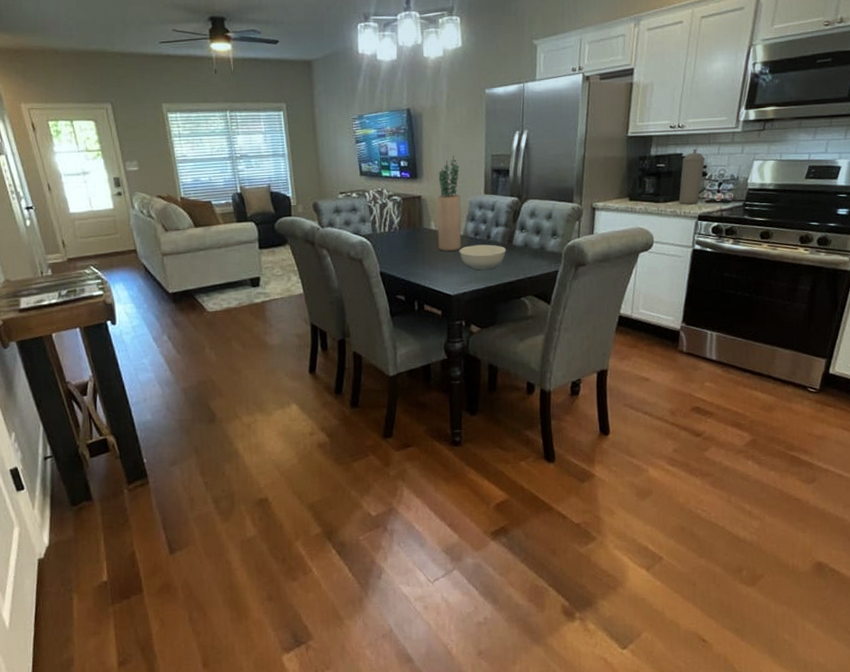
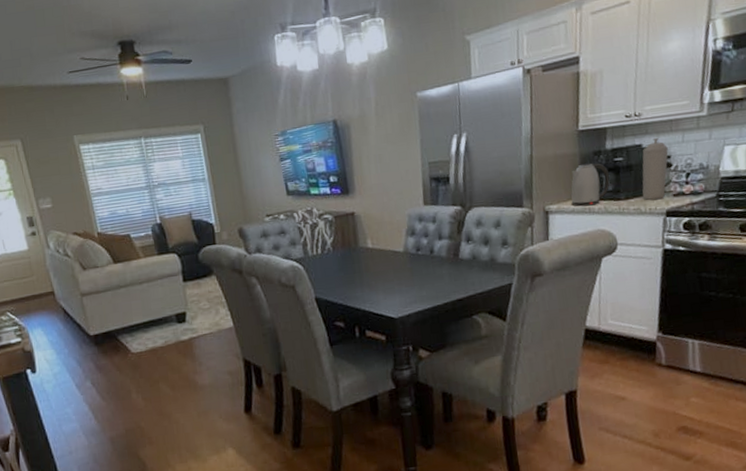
vase: present [436,156,462,252] -> none [371,166,403,271]
bowl: present [459,244,507,271] -> none [400,259,453,289]
kettle: none [616,167,652,206] -> present [571,163,610,207]

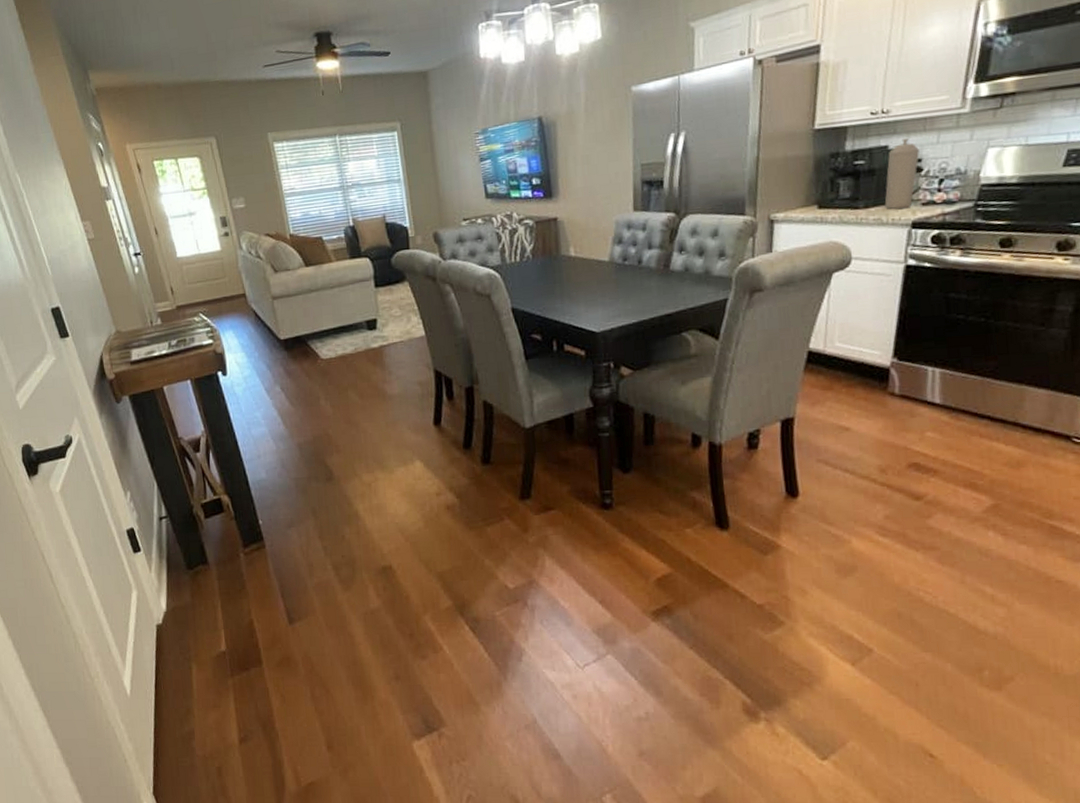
kettle: present [571,163,610,207] -> none [800,166,848,216]

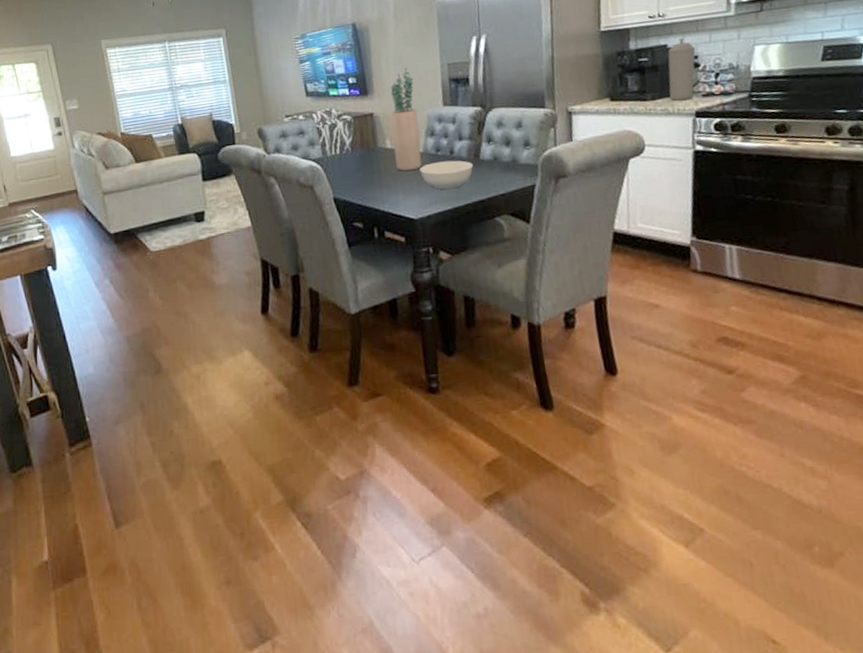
vase: none [575,168,607,282] -> present [390,68,422,172]
bowl: none [604,270,663,302] -> present [419,160,474,190]

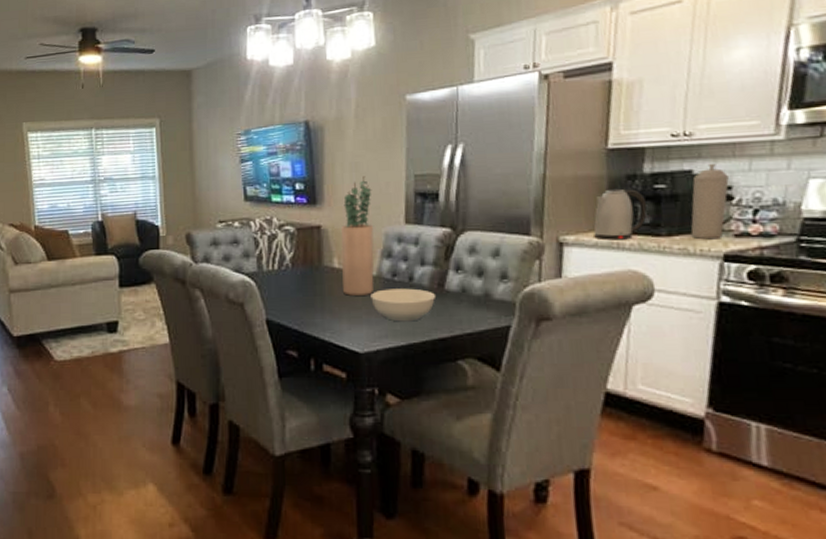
kettle: none [594,63,635,108] -> present [593,188,648,241]

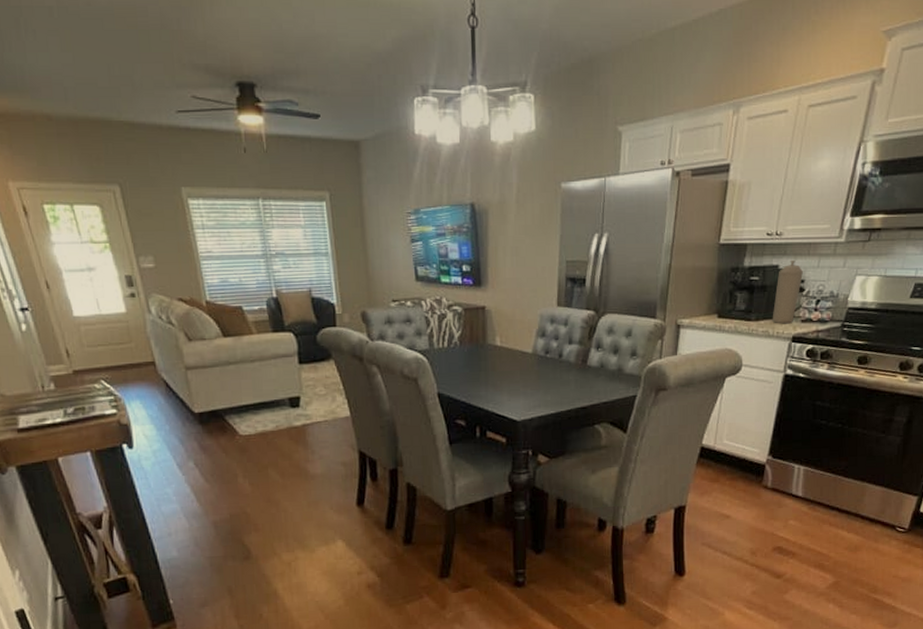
vase: present [340,176,374,297] -> none [502,260,531,372]
bowl: present [370,288,437,322] -> none [527,364,581,394]
kettle: present [593,188,648,241] -> none [703,279,744,324]

